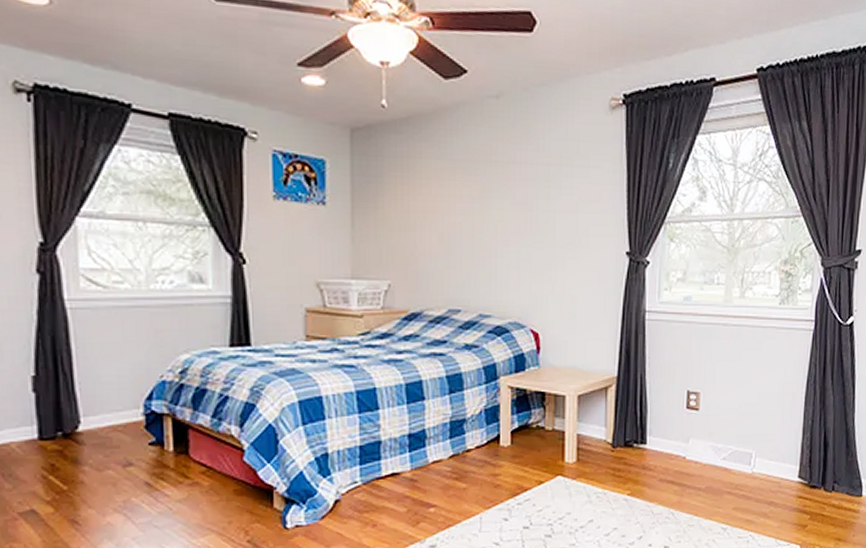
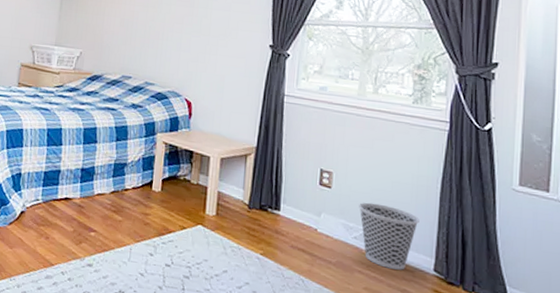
wastebasket: none [727,419,785,484] -> present [359,202,420,270]

